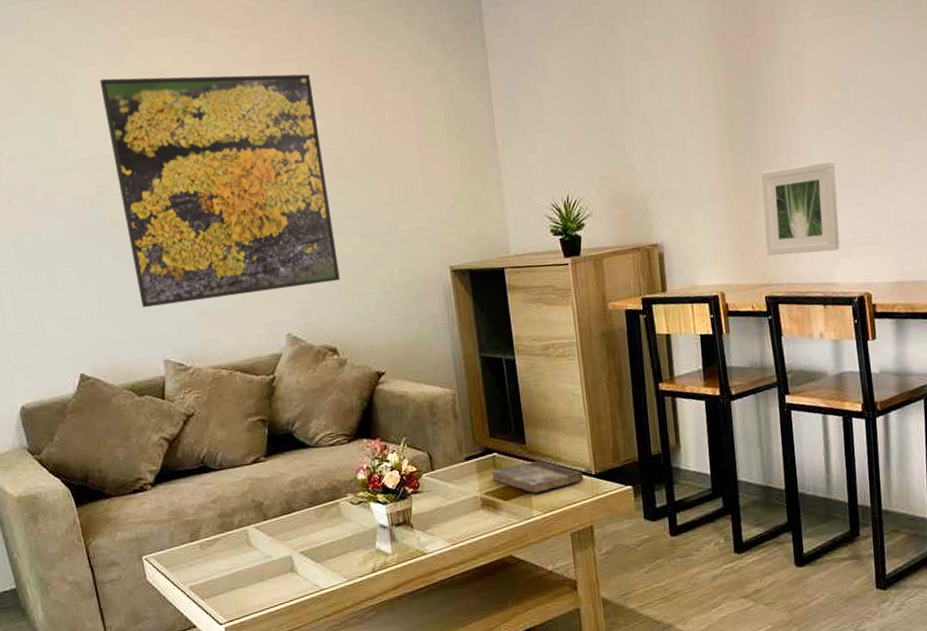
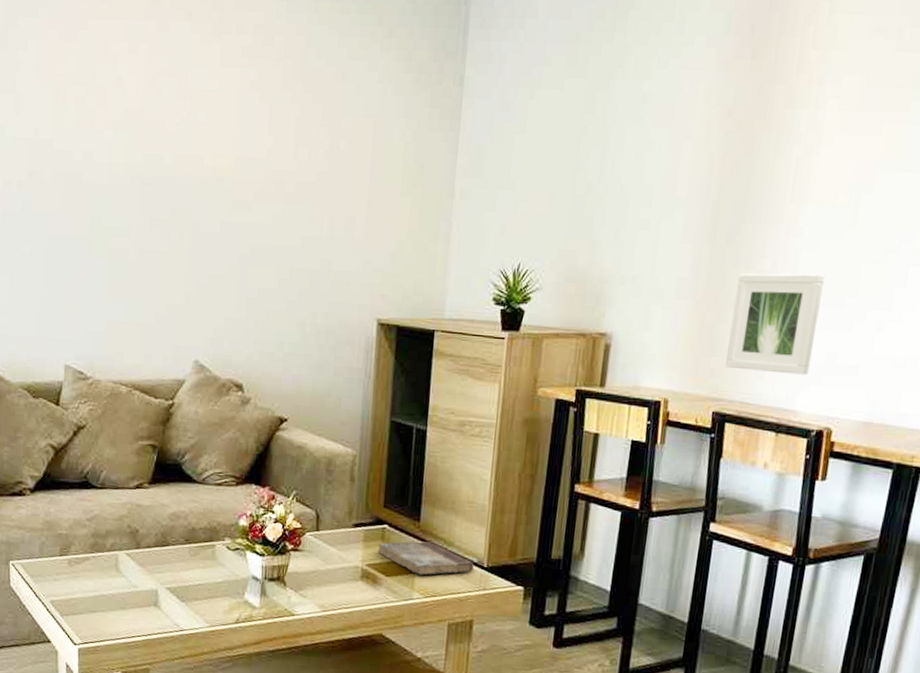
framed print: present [100,74,340,308] -> none [49,56,269,314]

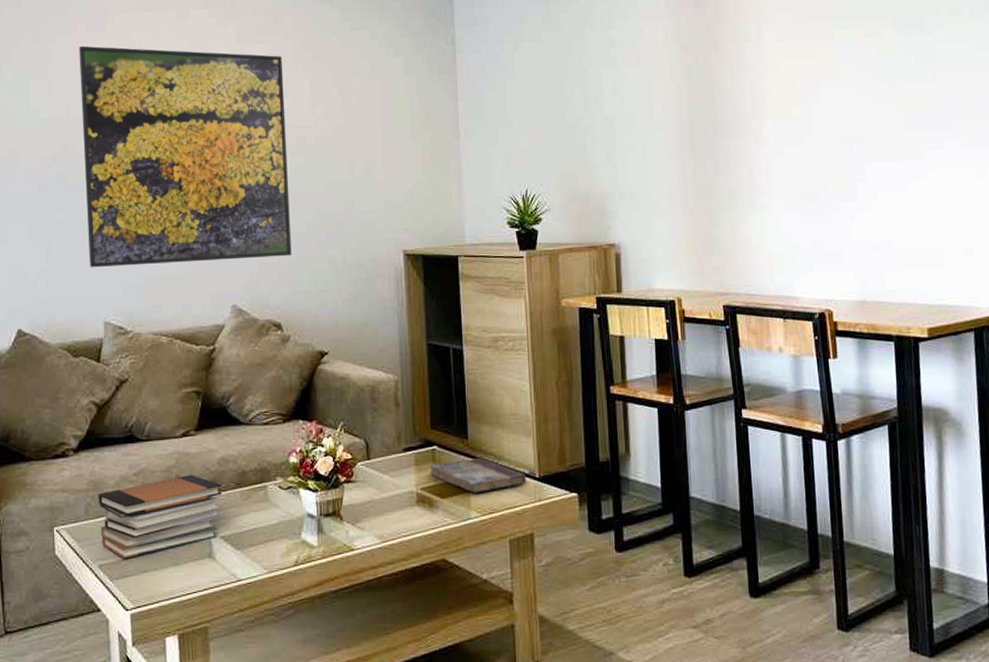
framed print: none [49,56,269,314] -> present [79,46,292,268]
book stack: none [52,526,172,598] -> present [98,475,223,559]
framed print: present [724,273,826,375] -> none [722,176,800,265]

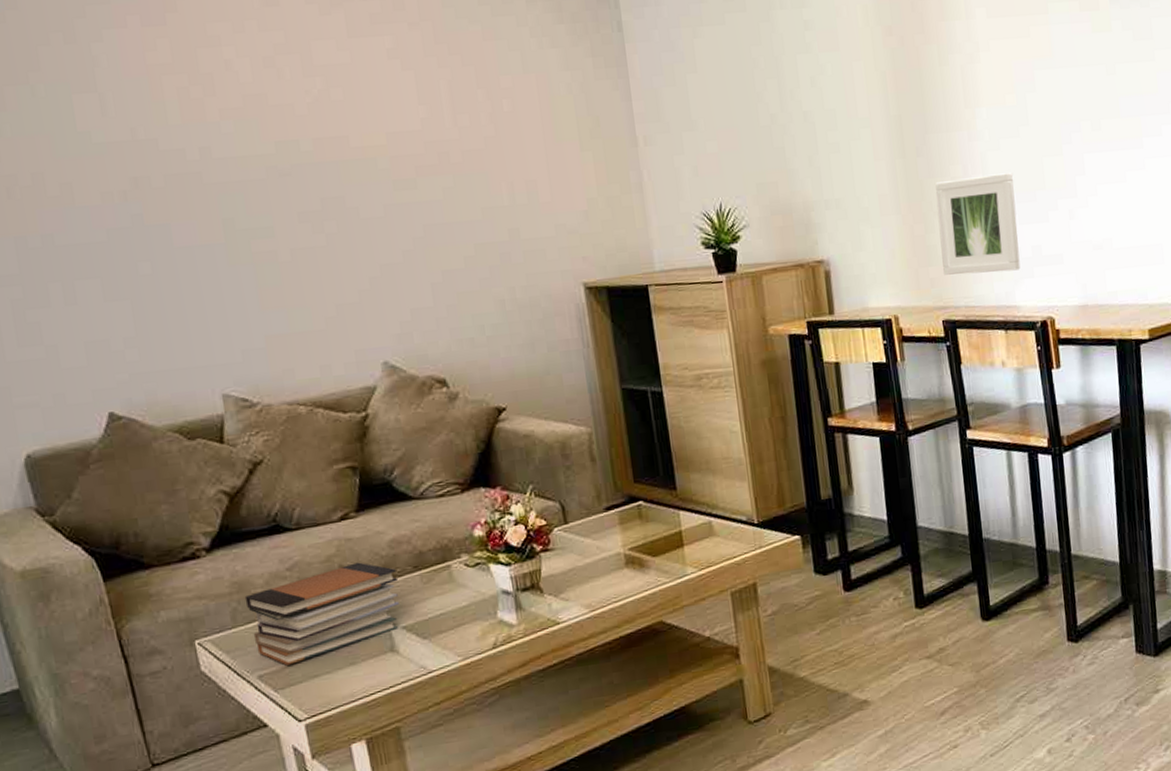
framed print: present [79,46,292,268] -> none [134,44,449,330]
book: present [430,457,526,493] -> none [636,508,744,548]
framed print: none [722,176,800,265] -> present [935,173,1021,275]

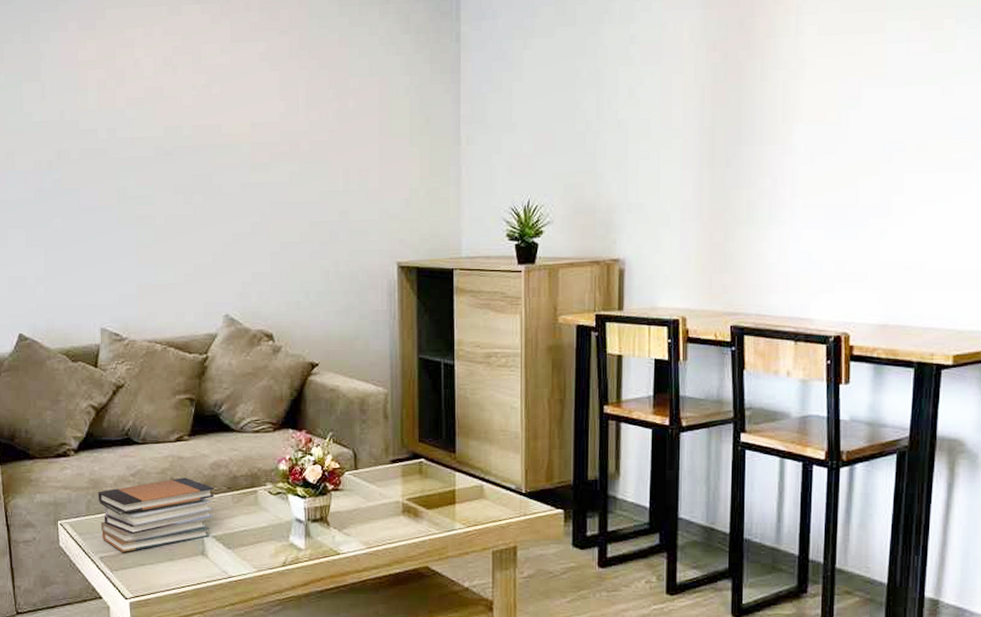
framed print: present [935,173,1021,275] -> none [737,188,825,284]

